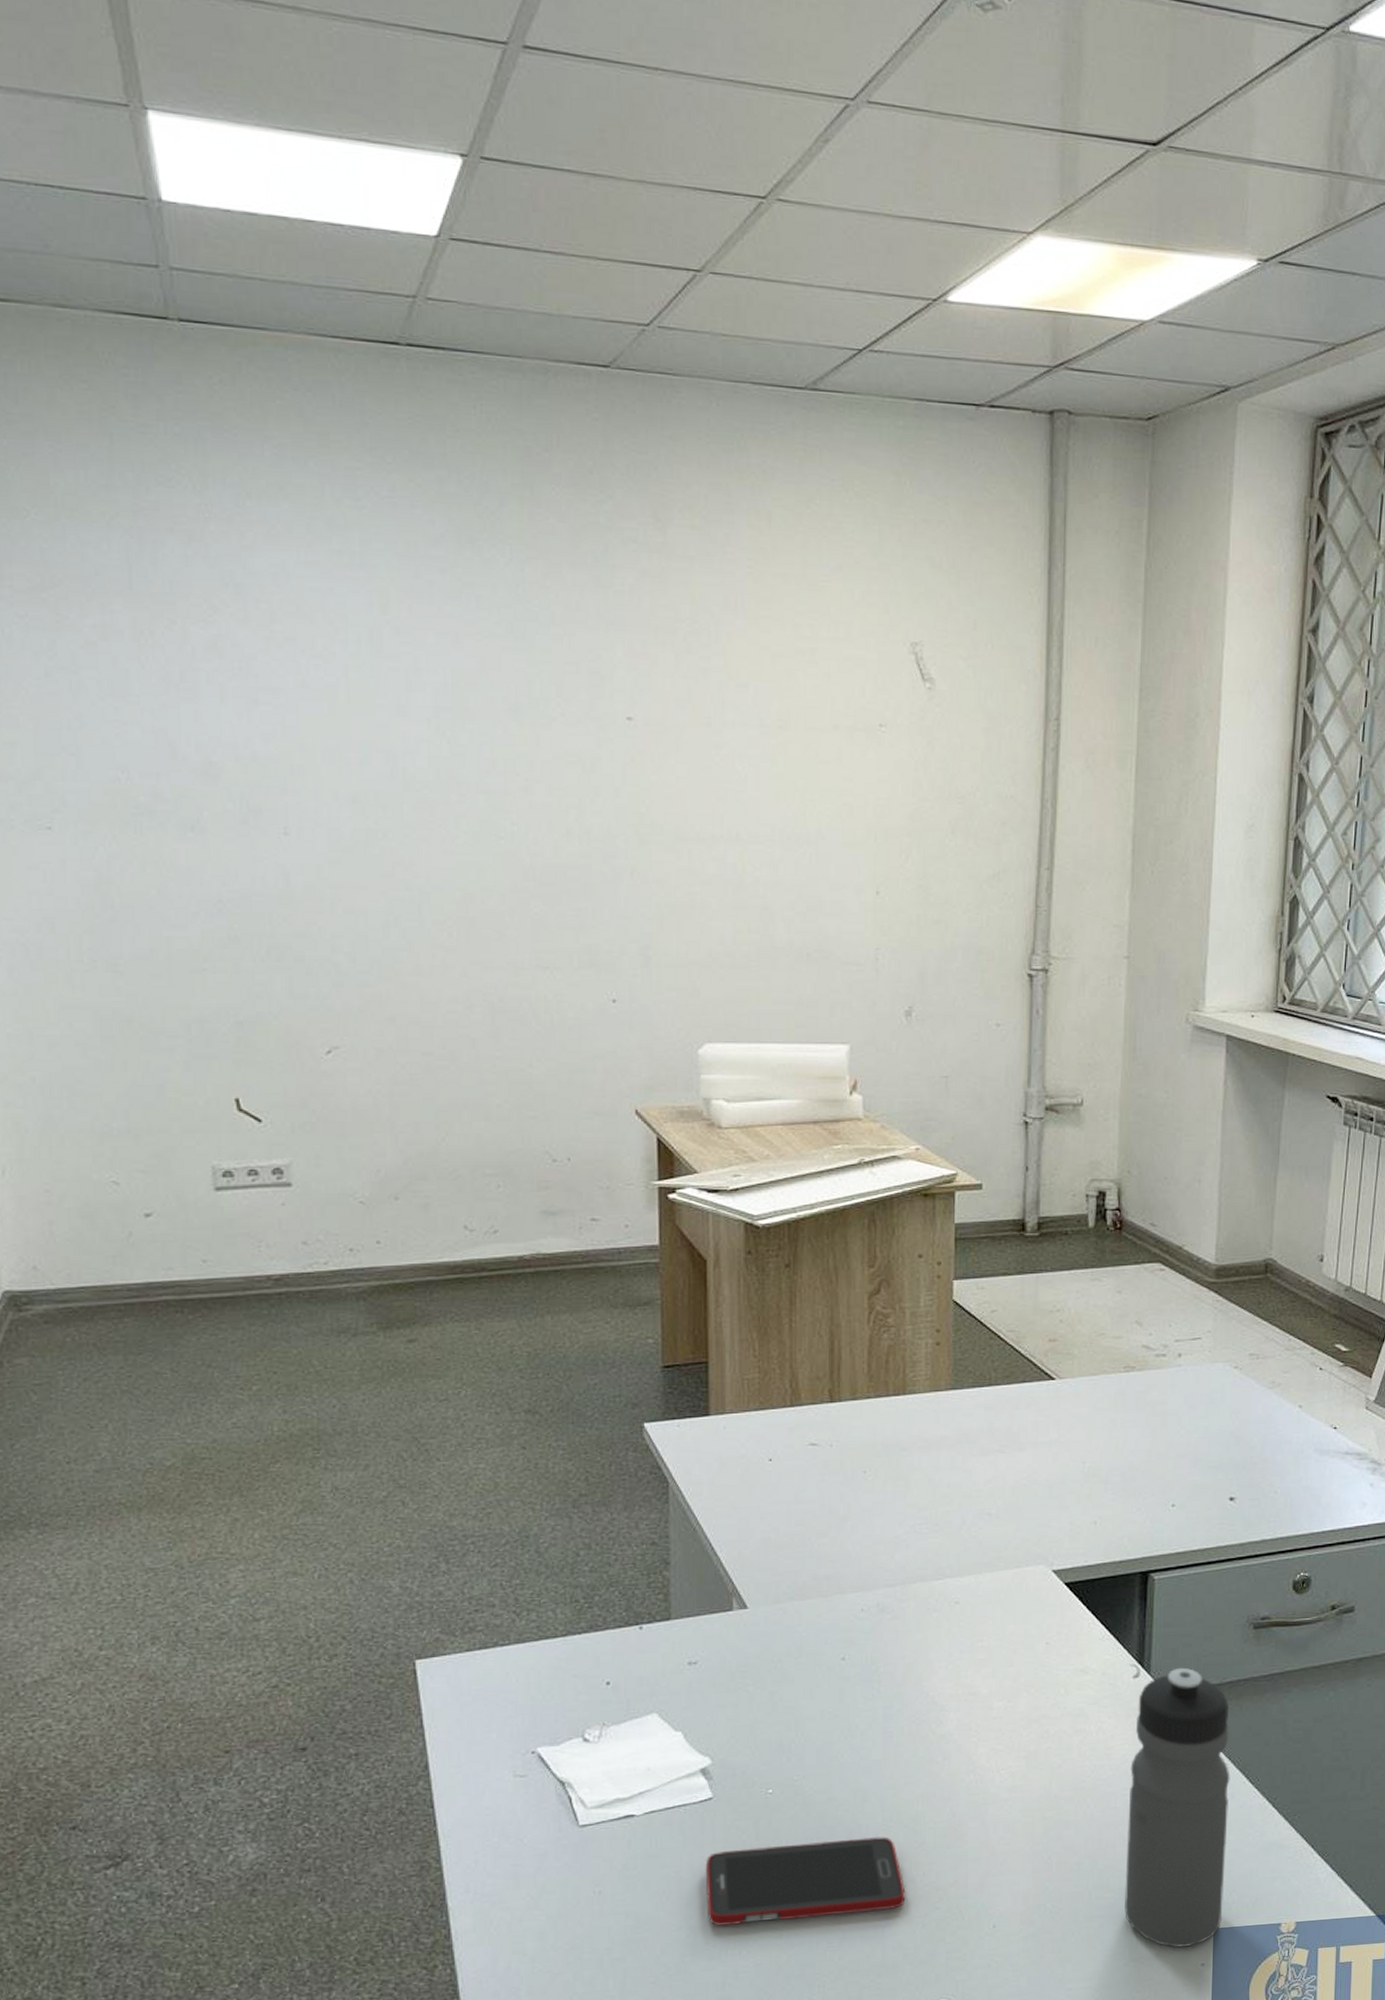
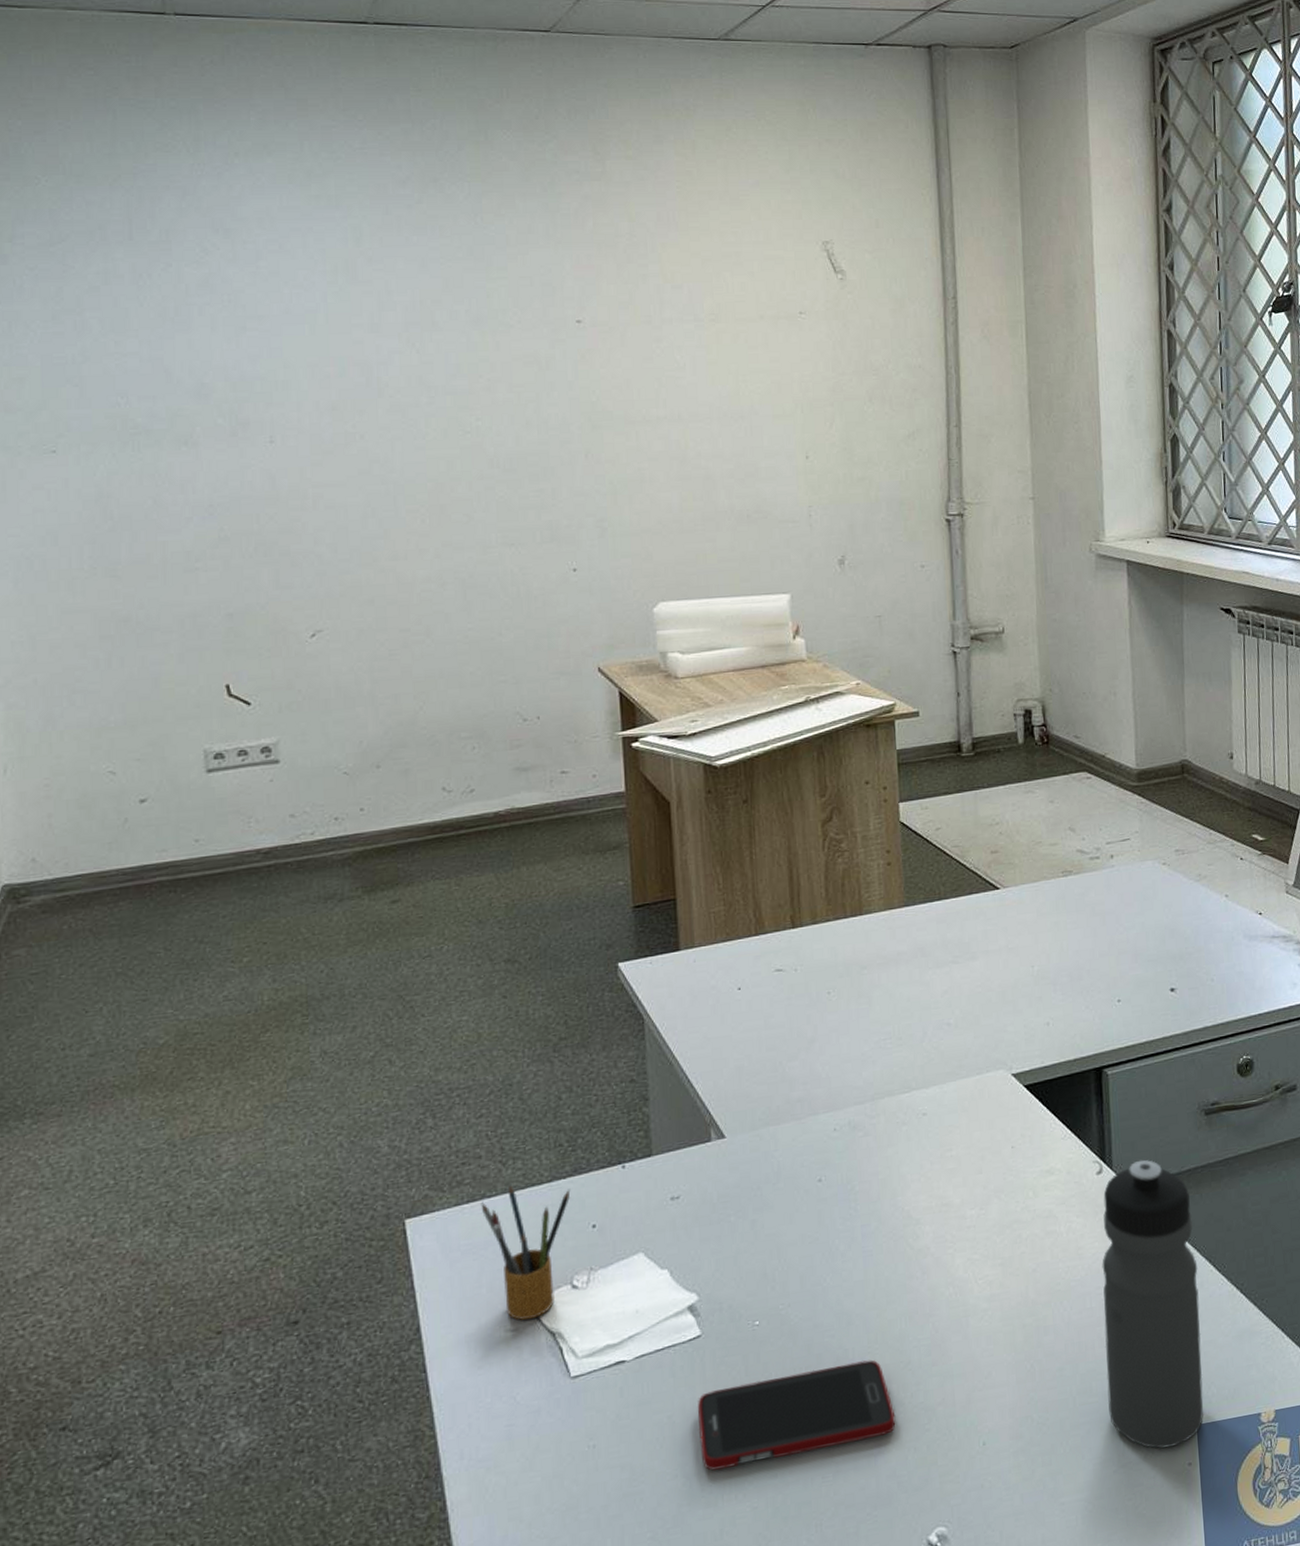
pencil box: none [493,1635,585,1768] -> present [480,1184,571,1321]

